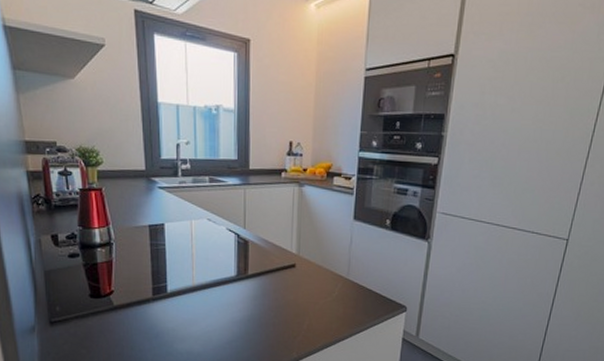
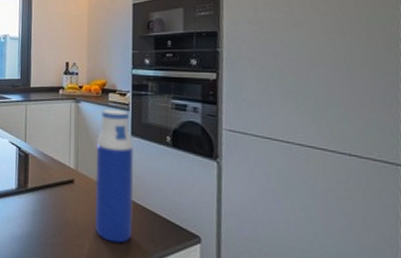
water bottle: none [314,193,355,318] -> present [94,109,134,243]

